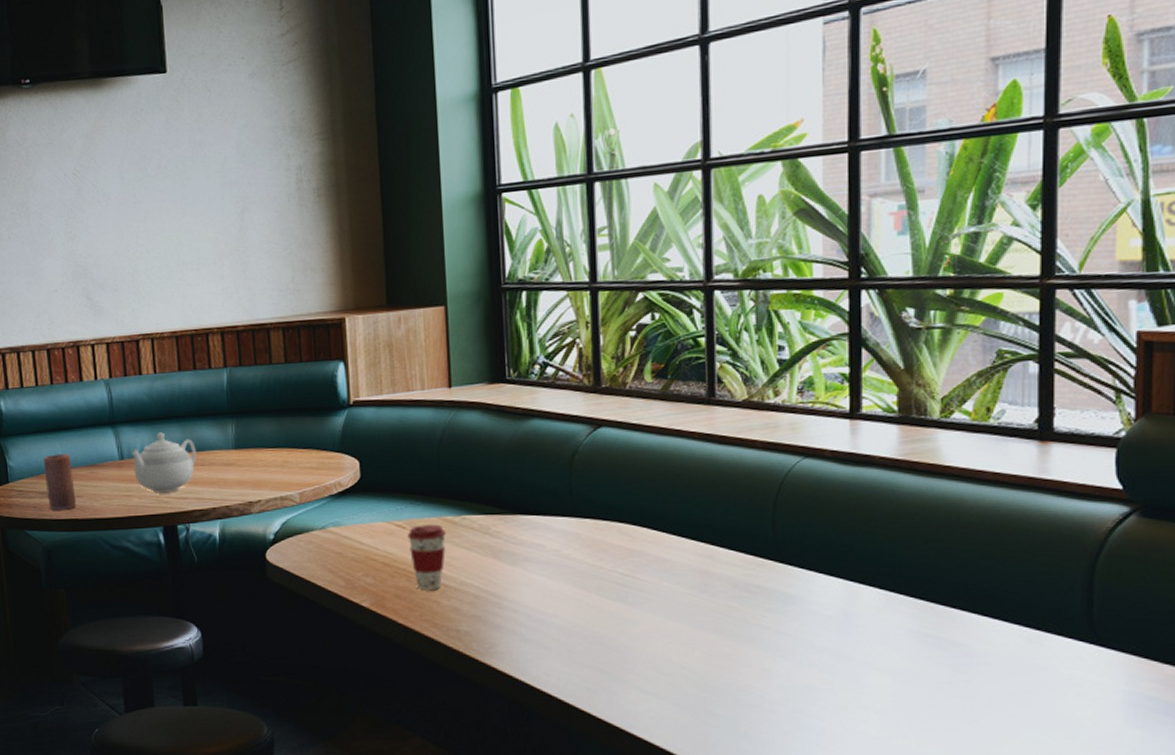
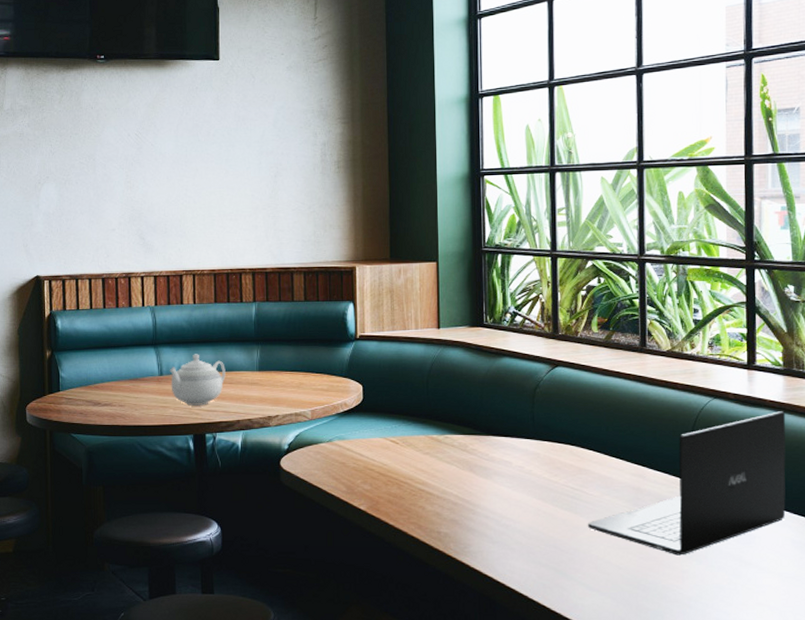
candle: present [43,453,77,510] -> none [91,368,119,417]
coffee cup: present [407,524,446,591] -> none [400,441,431,498]
laptop: none [641,470,901,651] -> present [587,411,786,556]

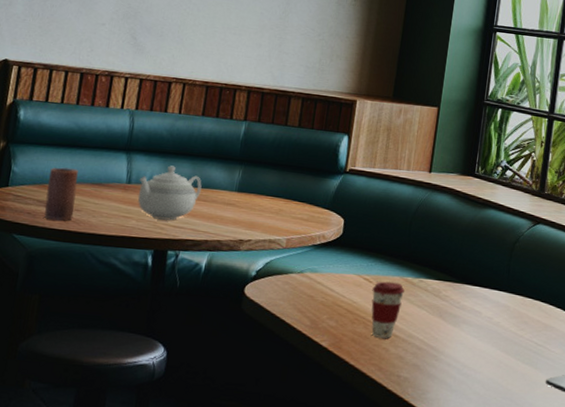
candle: none [91,368,119,417] -> present [44,167,78,221]
coffee cup: none [400,441,431,498] -> present [371,281,405,339]

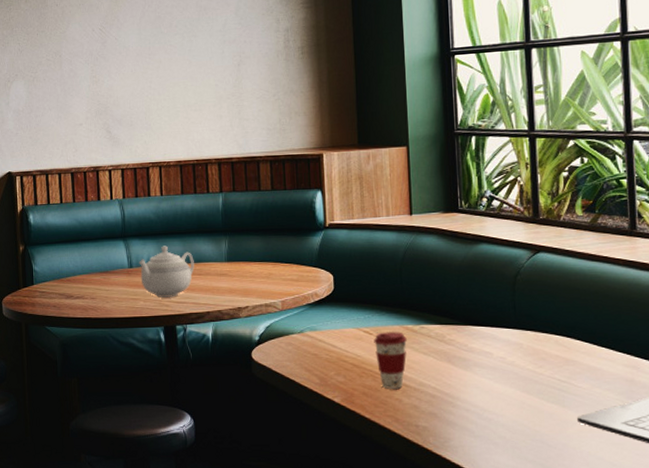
candle: present [44,167,78,221] -> none [63,261,91,310]

